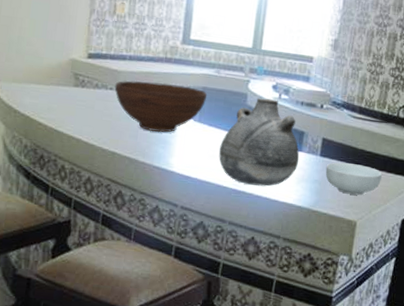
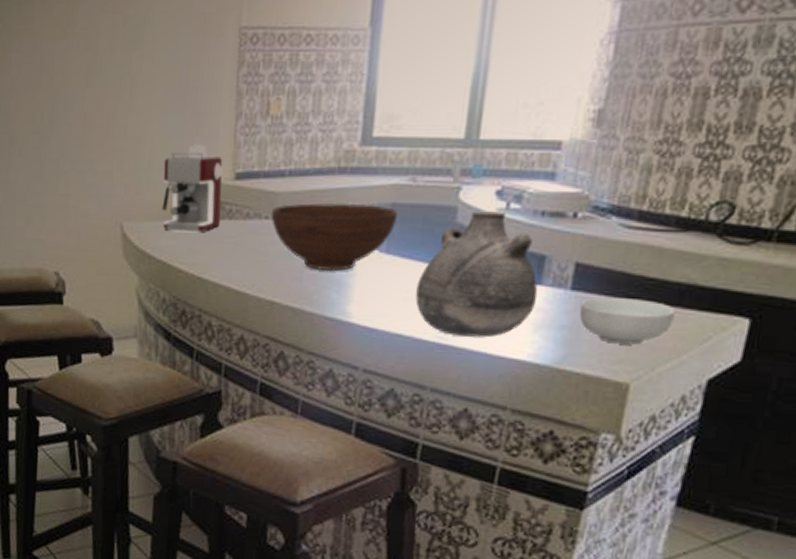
coffee maker: none [27,28,79,95] -> present [162,144,224,233]

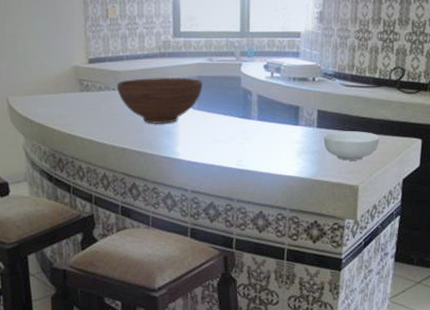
coffee maker: present [162,144,224,233] -> none [35,39,81,103]
vase: present [415,211,538,338] -> none [220,79,297,163]

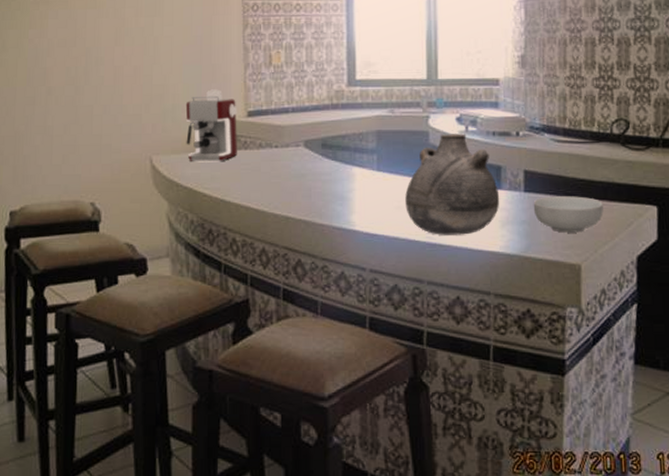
coffee maker: none [35,39,81,103] -> present [185,89,237,162]
fruit bowl: present [116,77,203,125] -> none [280,132,383,189]
vase: none [220,79,297,163] -> present [405,133,500,235]

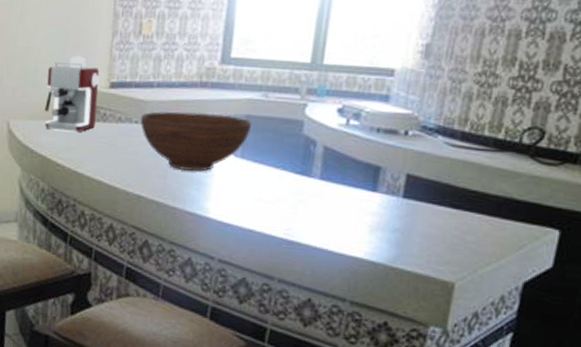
fruit bowl: none [280,132,383,189] -> present [140,111,252,172]
vase: present [405,133,500,235] -> none [266,125,374,236]
cereal bowl: present [533,196,603,233] -> none [410,205,494,249]

